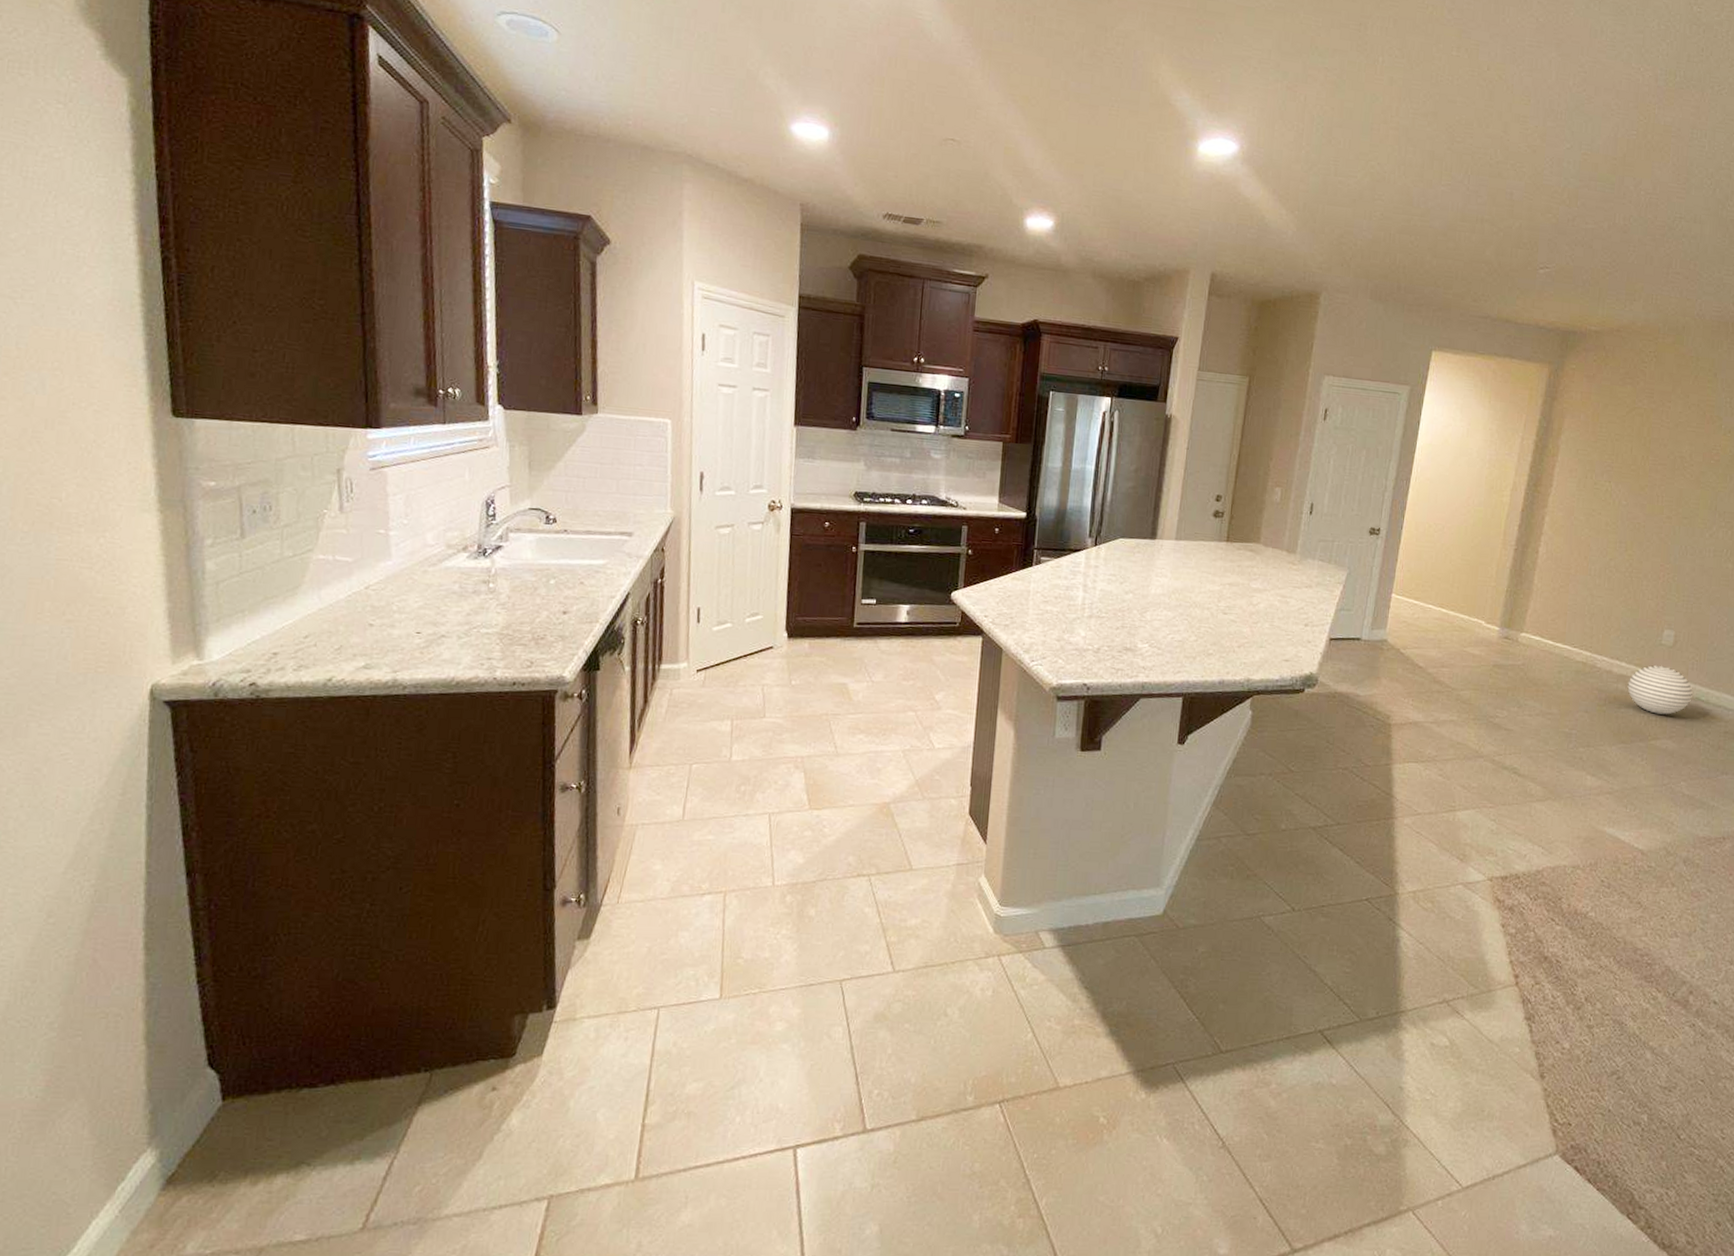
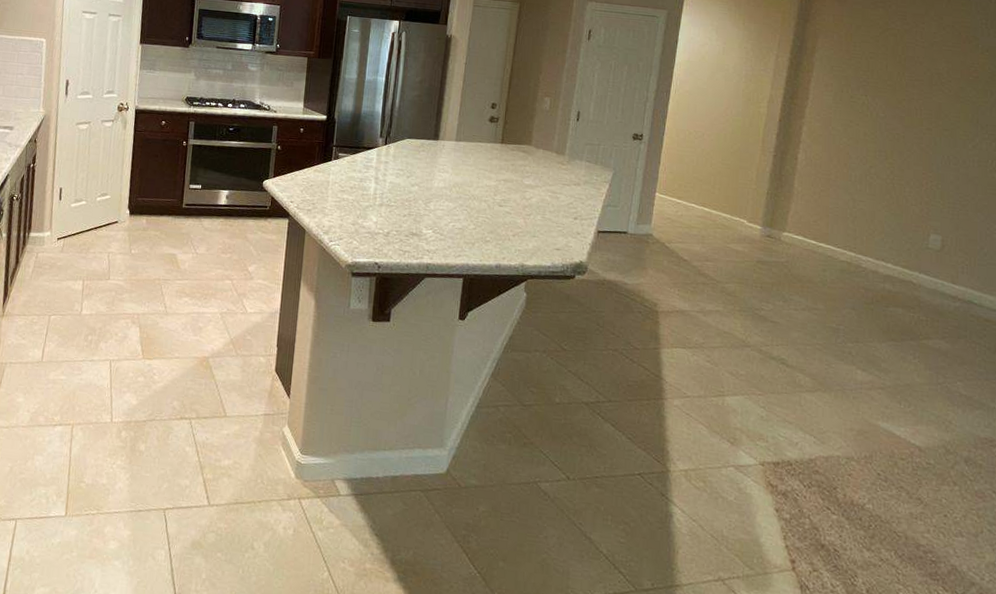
decorative ball: present [1627,665,1693,715] -> none [895,268,964,316]

